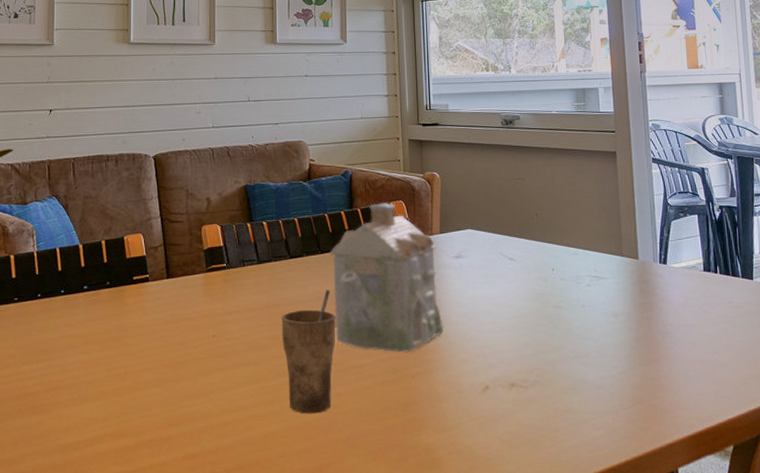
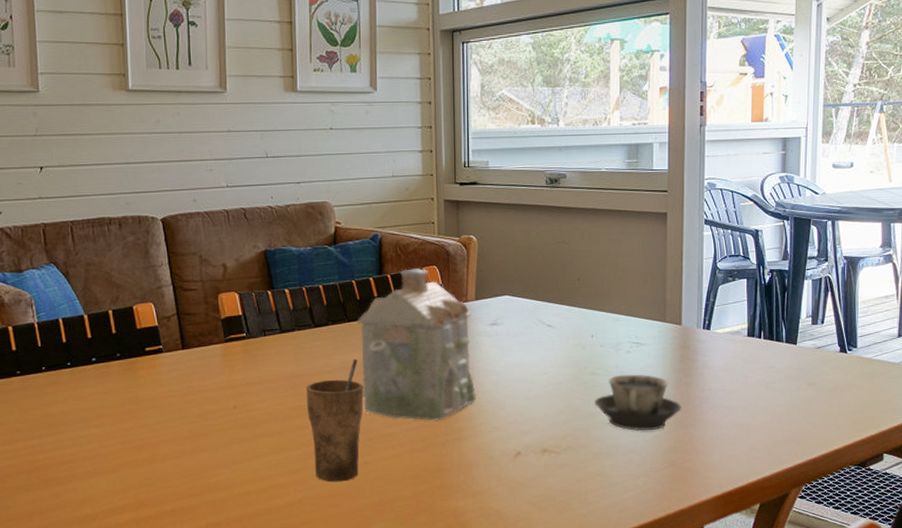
cup: none [558,308,645,366] -> present [594,374,682,431]

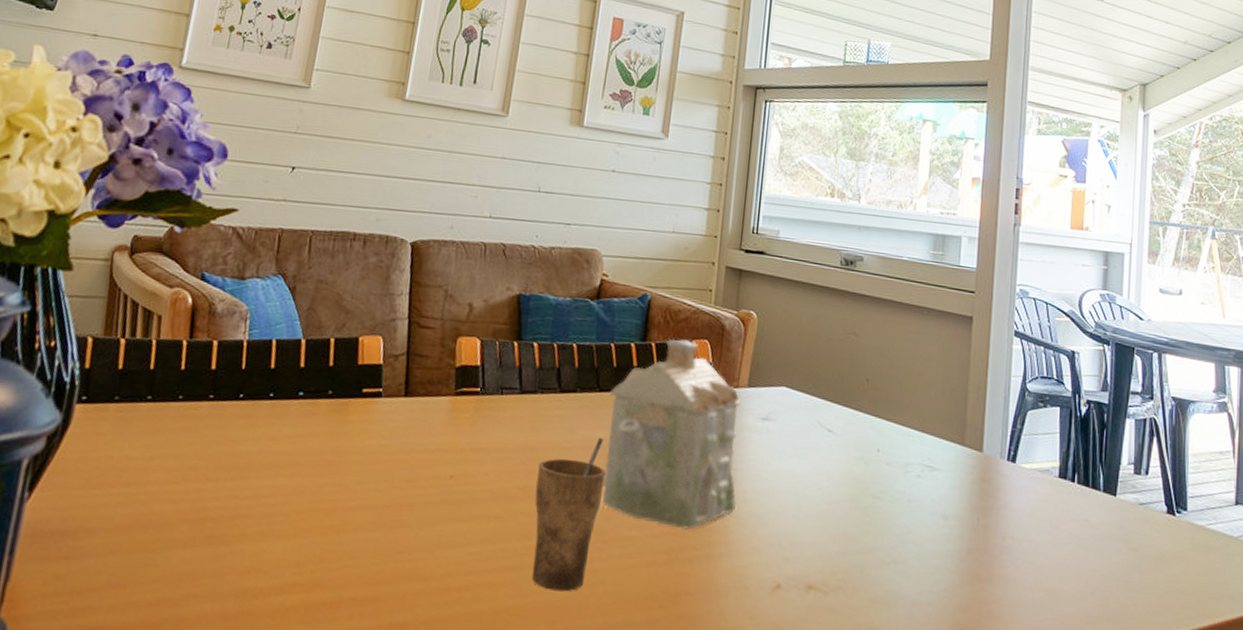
cup: present [594,374,682,431] -> none [873,503,978,580]

